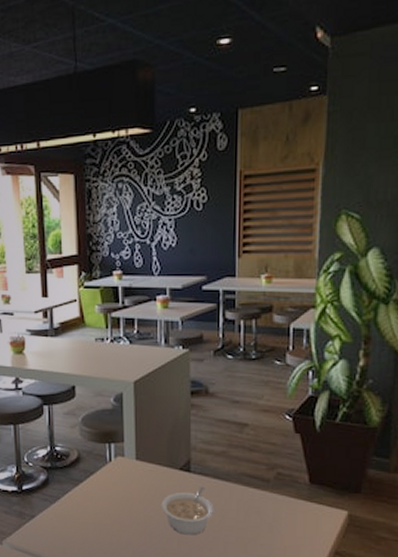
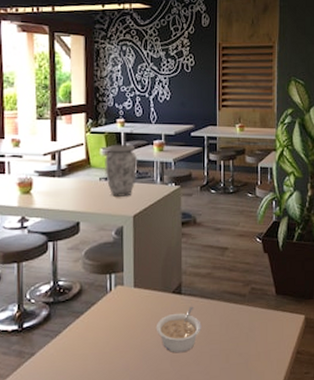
vase: none [101,300,138,360] -> present [105,144,138,197]

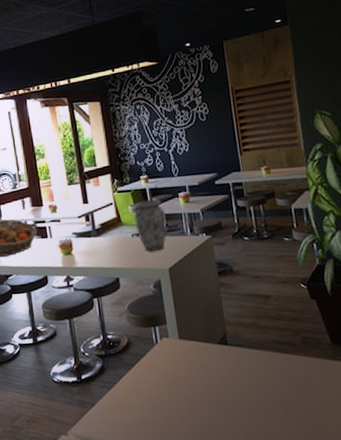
legume: present [155,306,202,353] -> none [206,356,254,405]

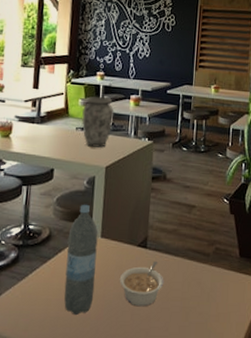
water bottle: none [146,308,185,419] -> present [64,204,98,316]
legume: none [206,356,254,405] -> present [119,261,164,307]

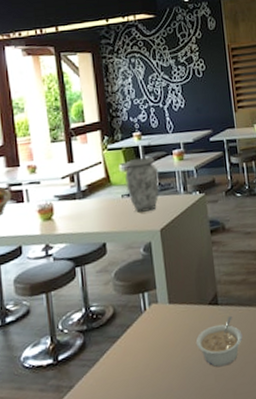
water bottle: present [64,204,98,316] -> none [133,272,173,391]

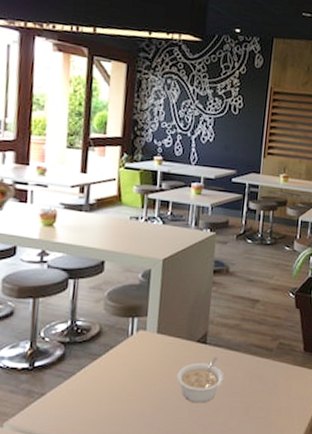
vase: present [125,157,160,213] -> none [136,183,173,239]

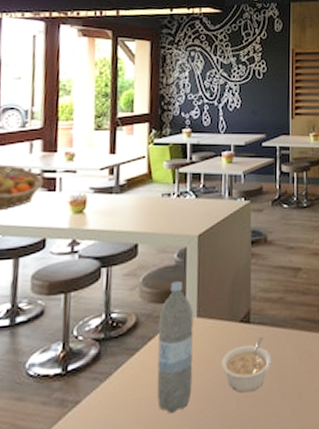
water bottle: none [116,298,154,414] -> present [157,280,194,414]

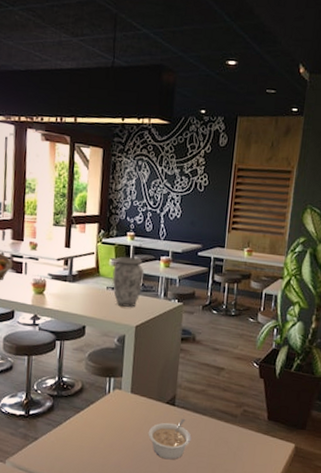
water bottle: present [157,280,194,414] -> none [96,360,128,463]
vase: none [168,156,205,214] -> present [112,256,144,307]

